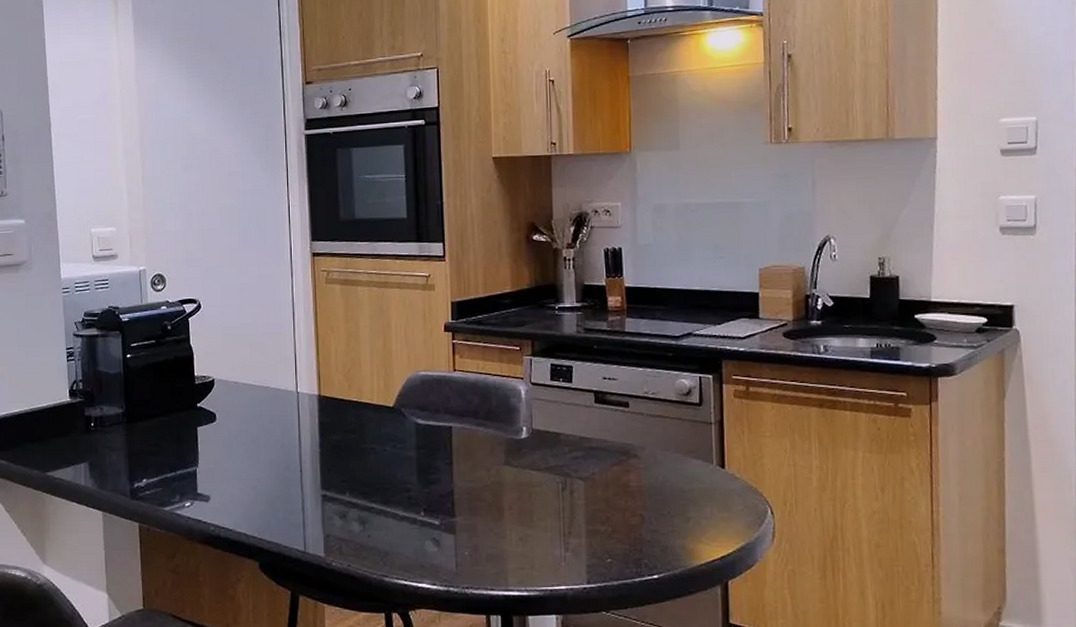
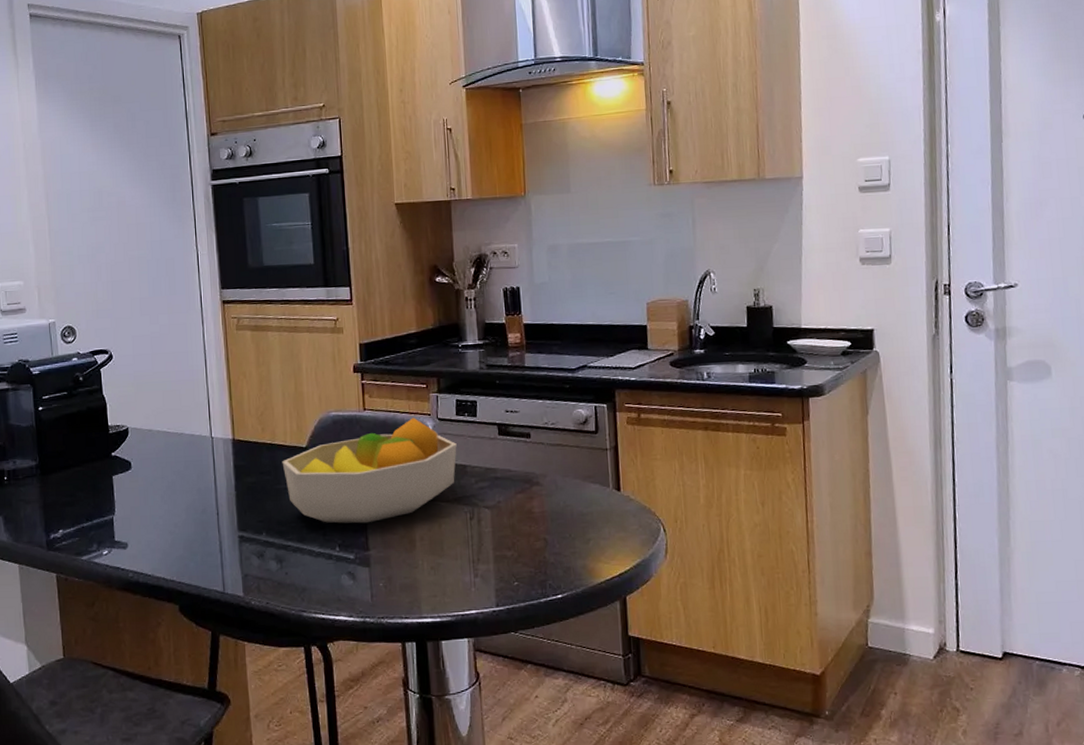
fruit bowl: none [368,381,550,489] -> present [282,418,457,524]

